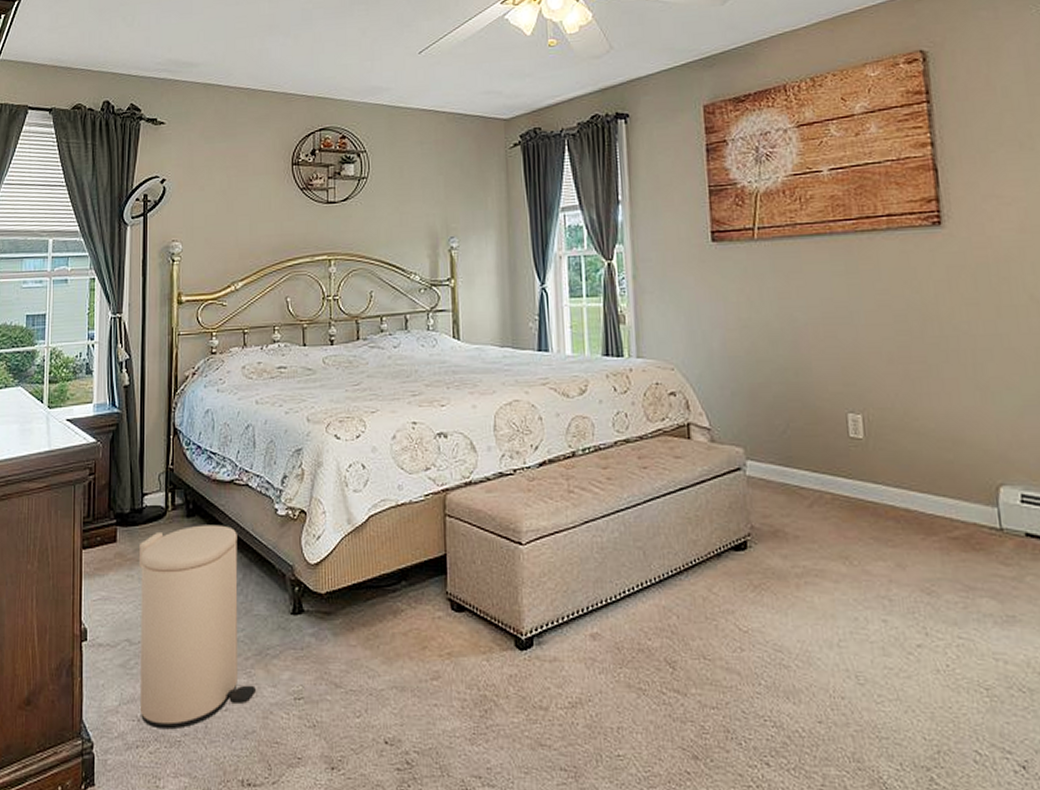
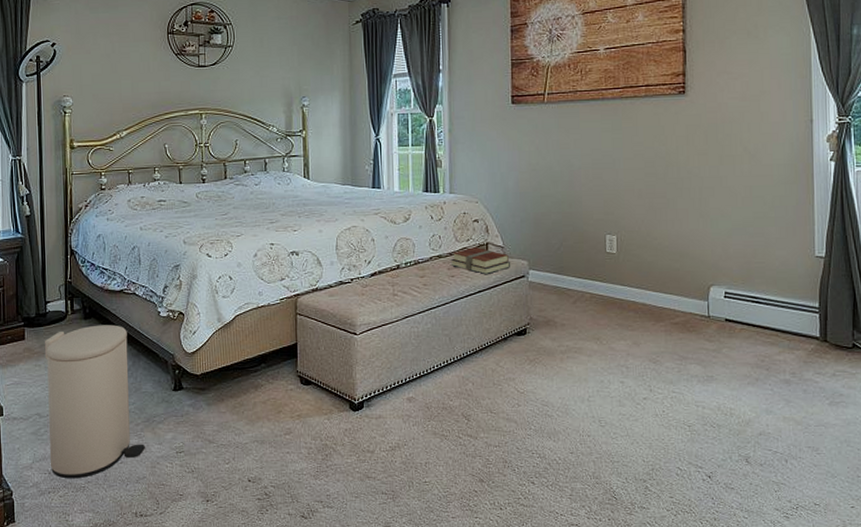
books: none [641,429,721,467] -> present [450,247,510,275]

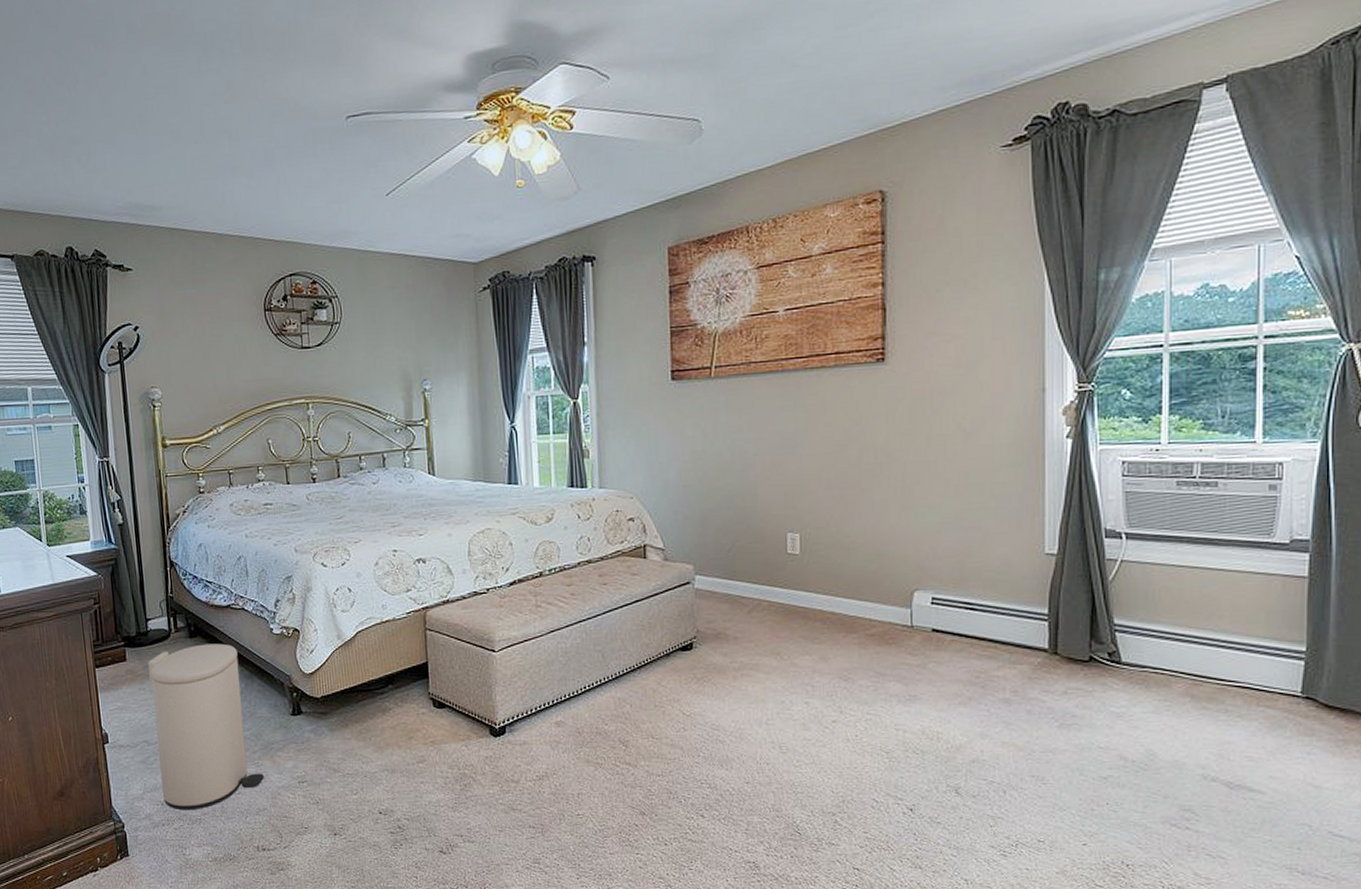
books: present [450,247,510,275] -> none [602,550,672,582]

